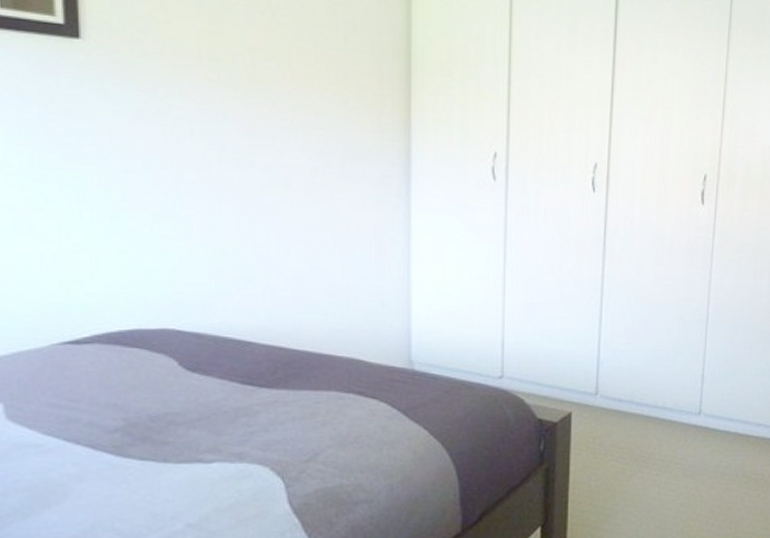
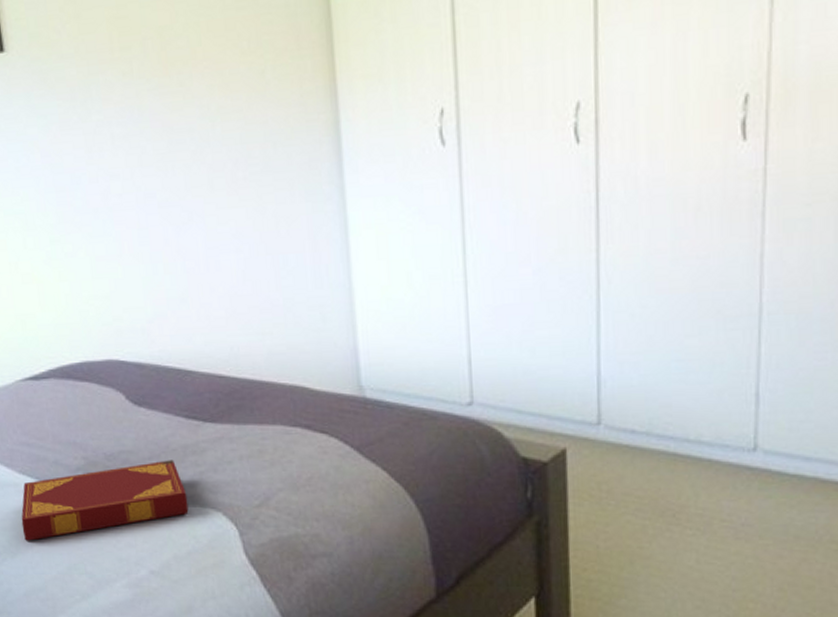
hardback book: none [40,421,235,502] -> present [21,459,189,541]

